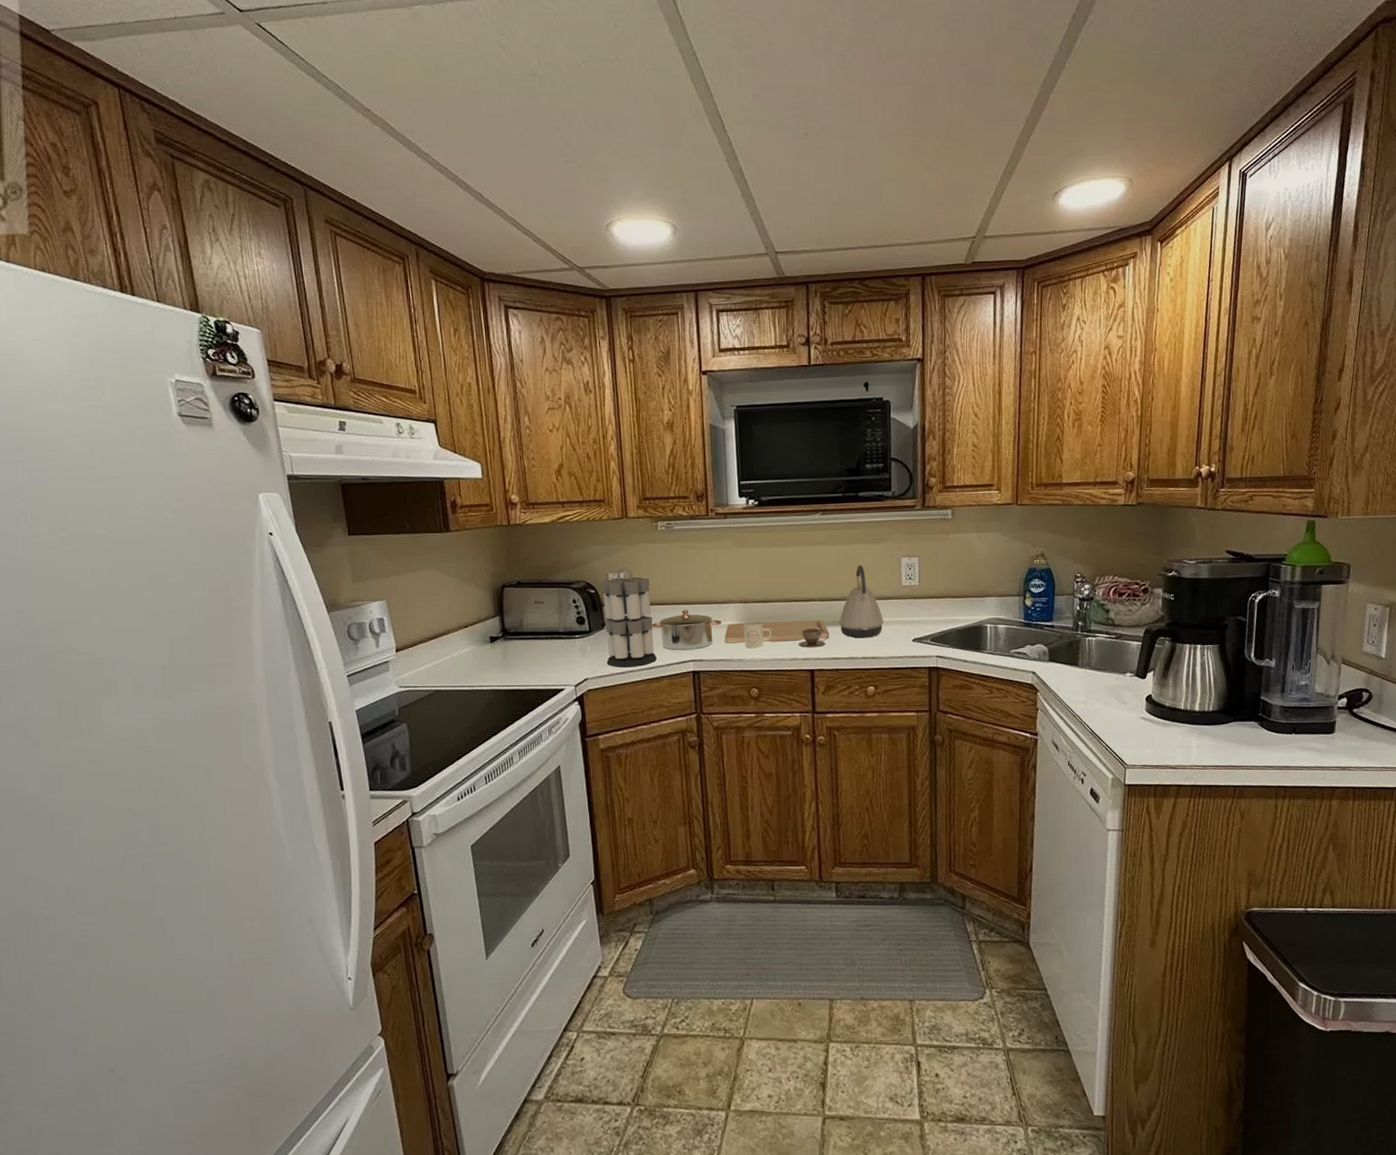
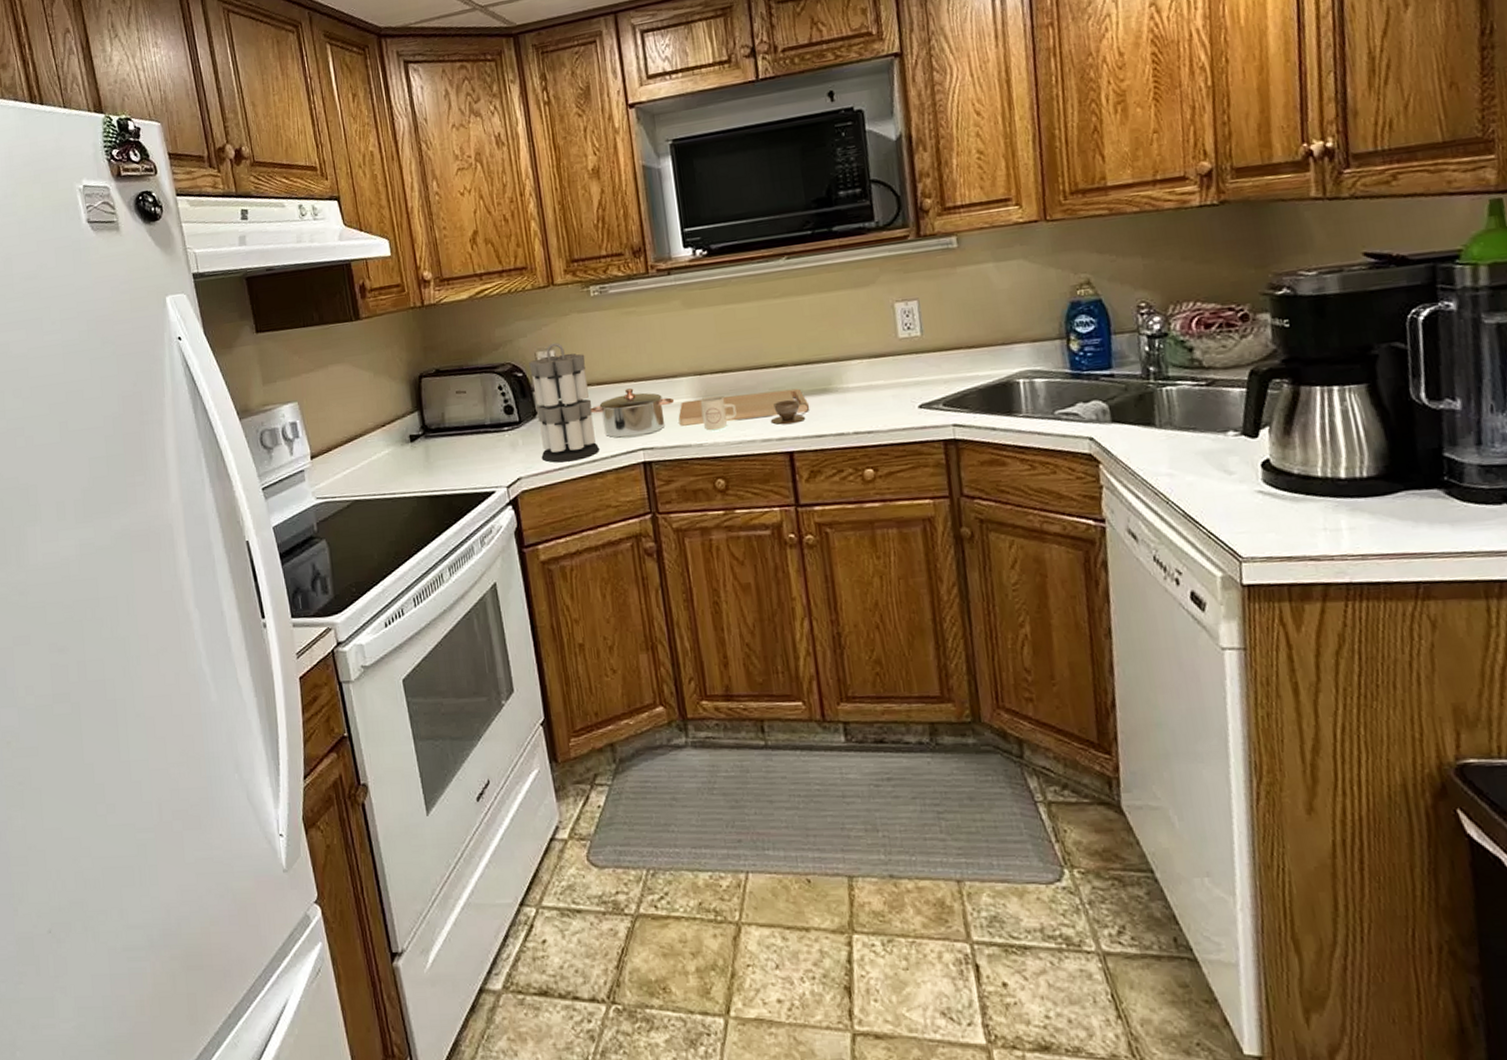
kettle: present [839,565,884,638] -> none [820,316,879,409]

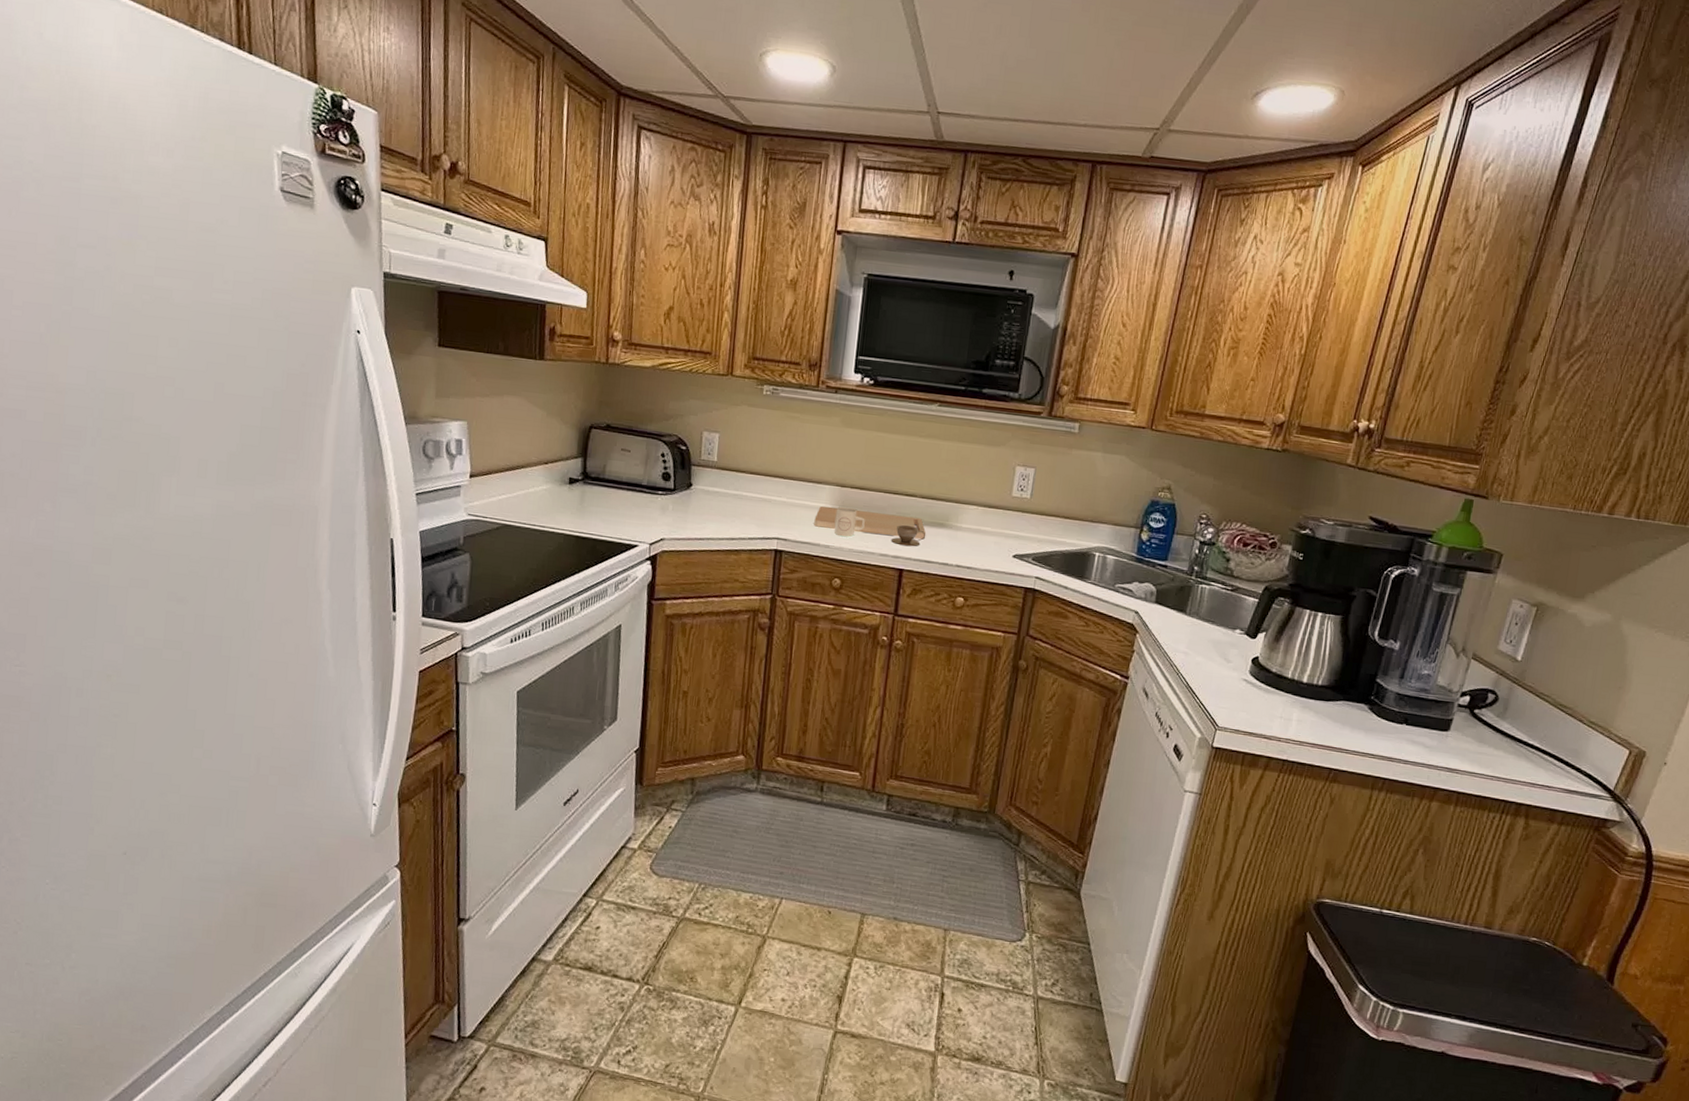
spice rack: present [529,342,599,463] -> none [686,427,746,535]
cooking pot: present [590,388,675,439] -> none [739,483,815,528]

